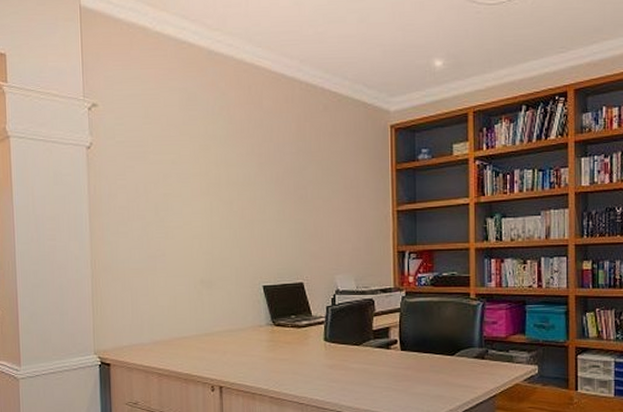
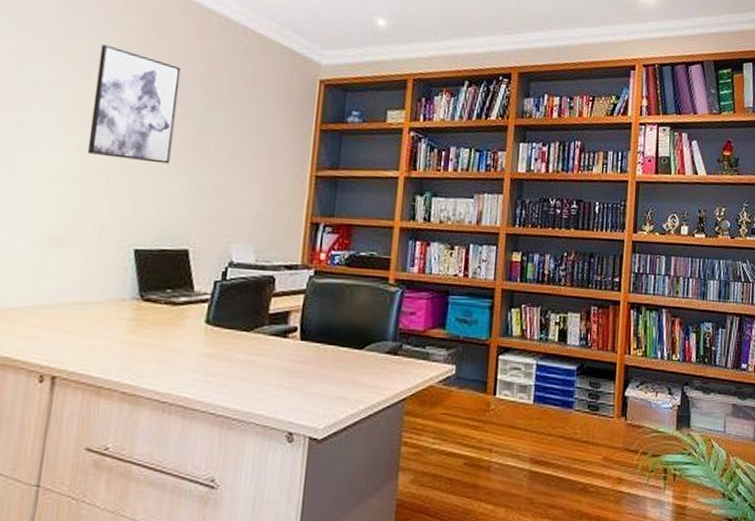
wall art: none [214,122,279,215] -> present [87,45,181,164]

